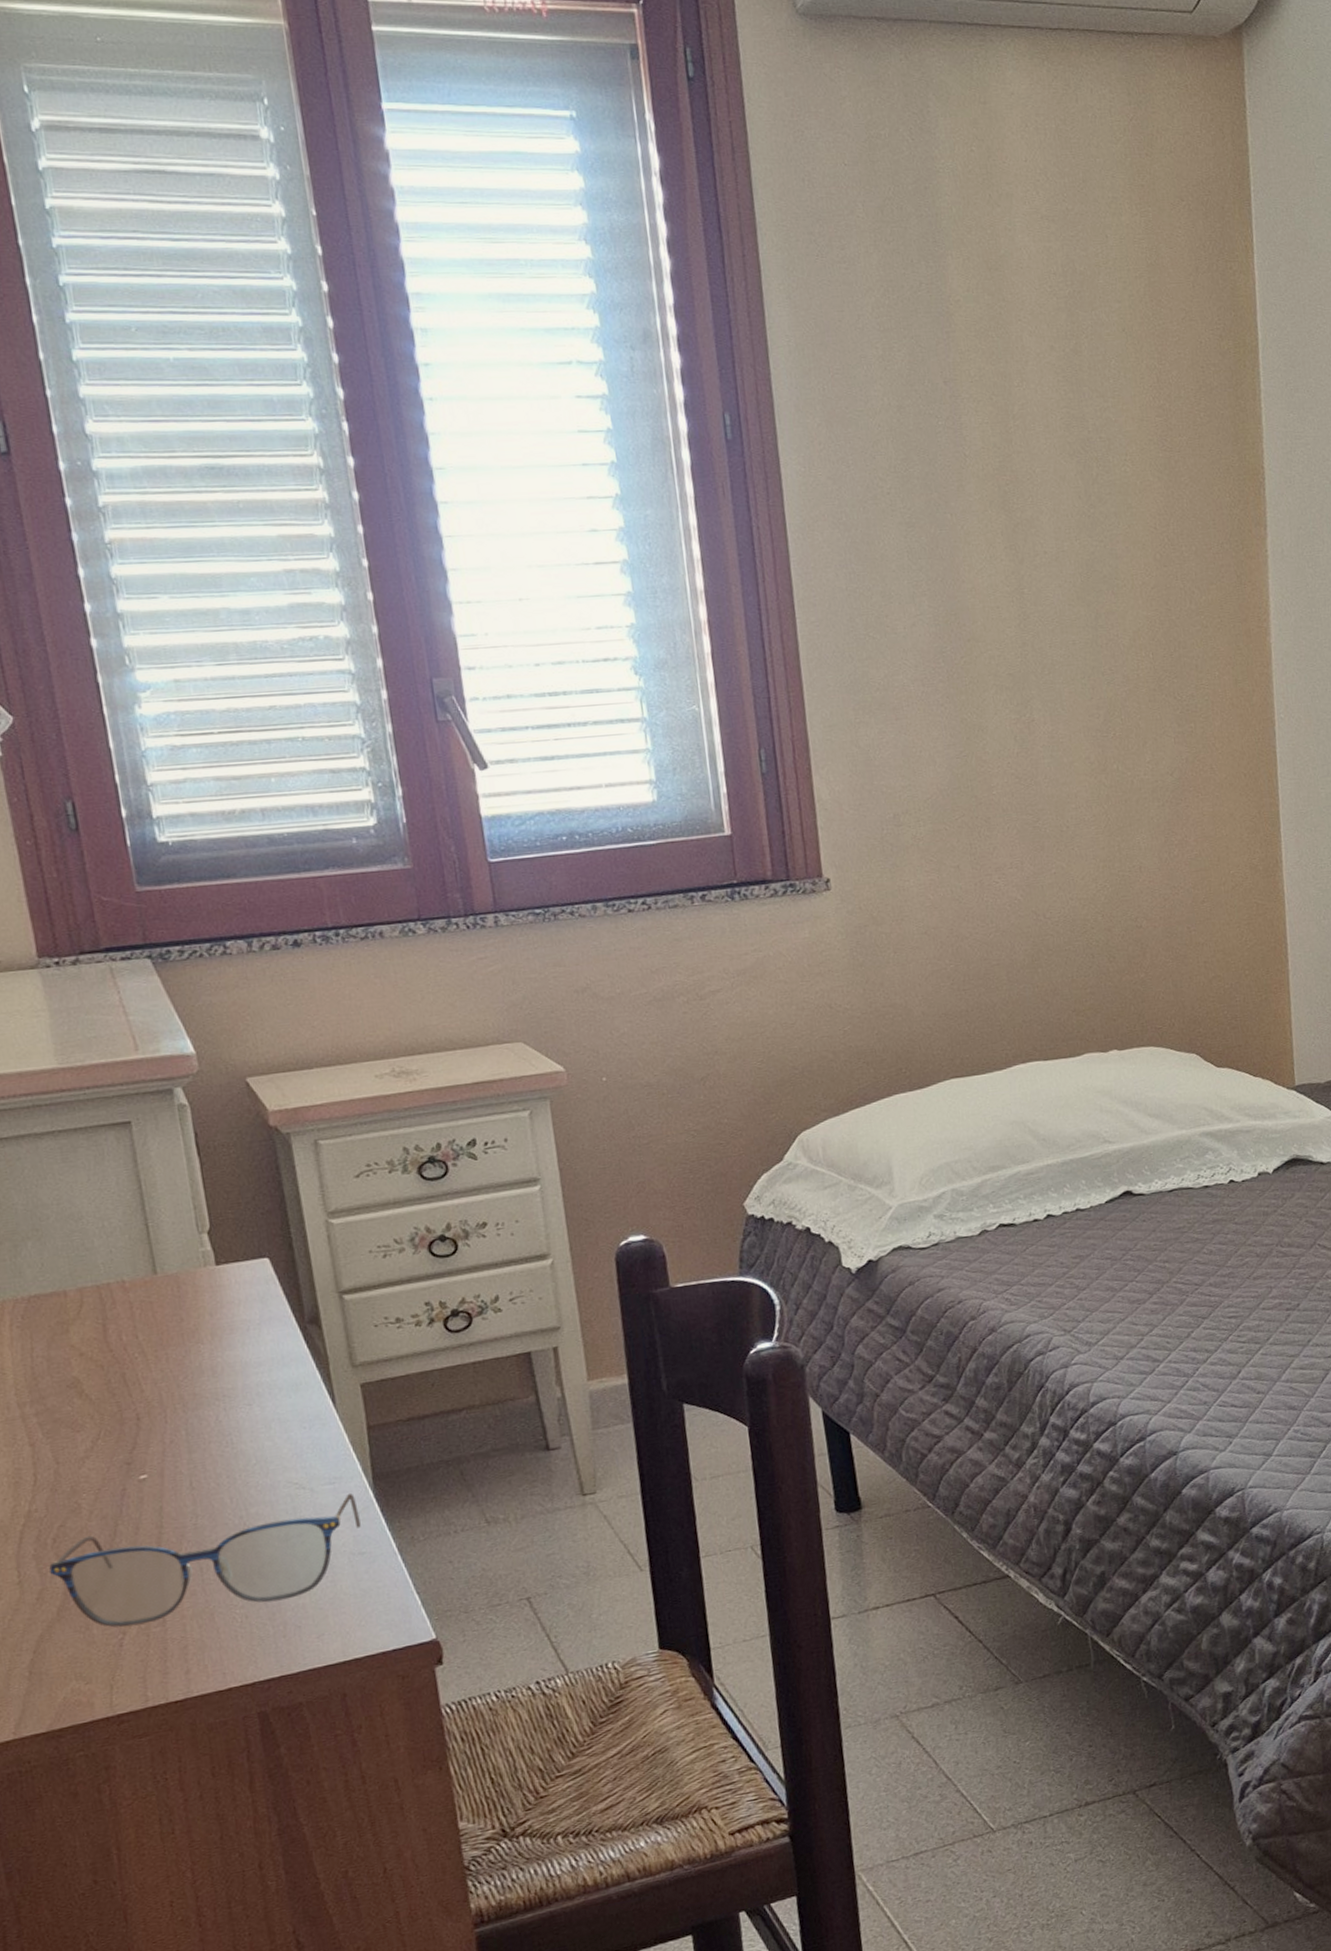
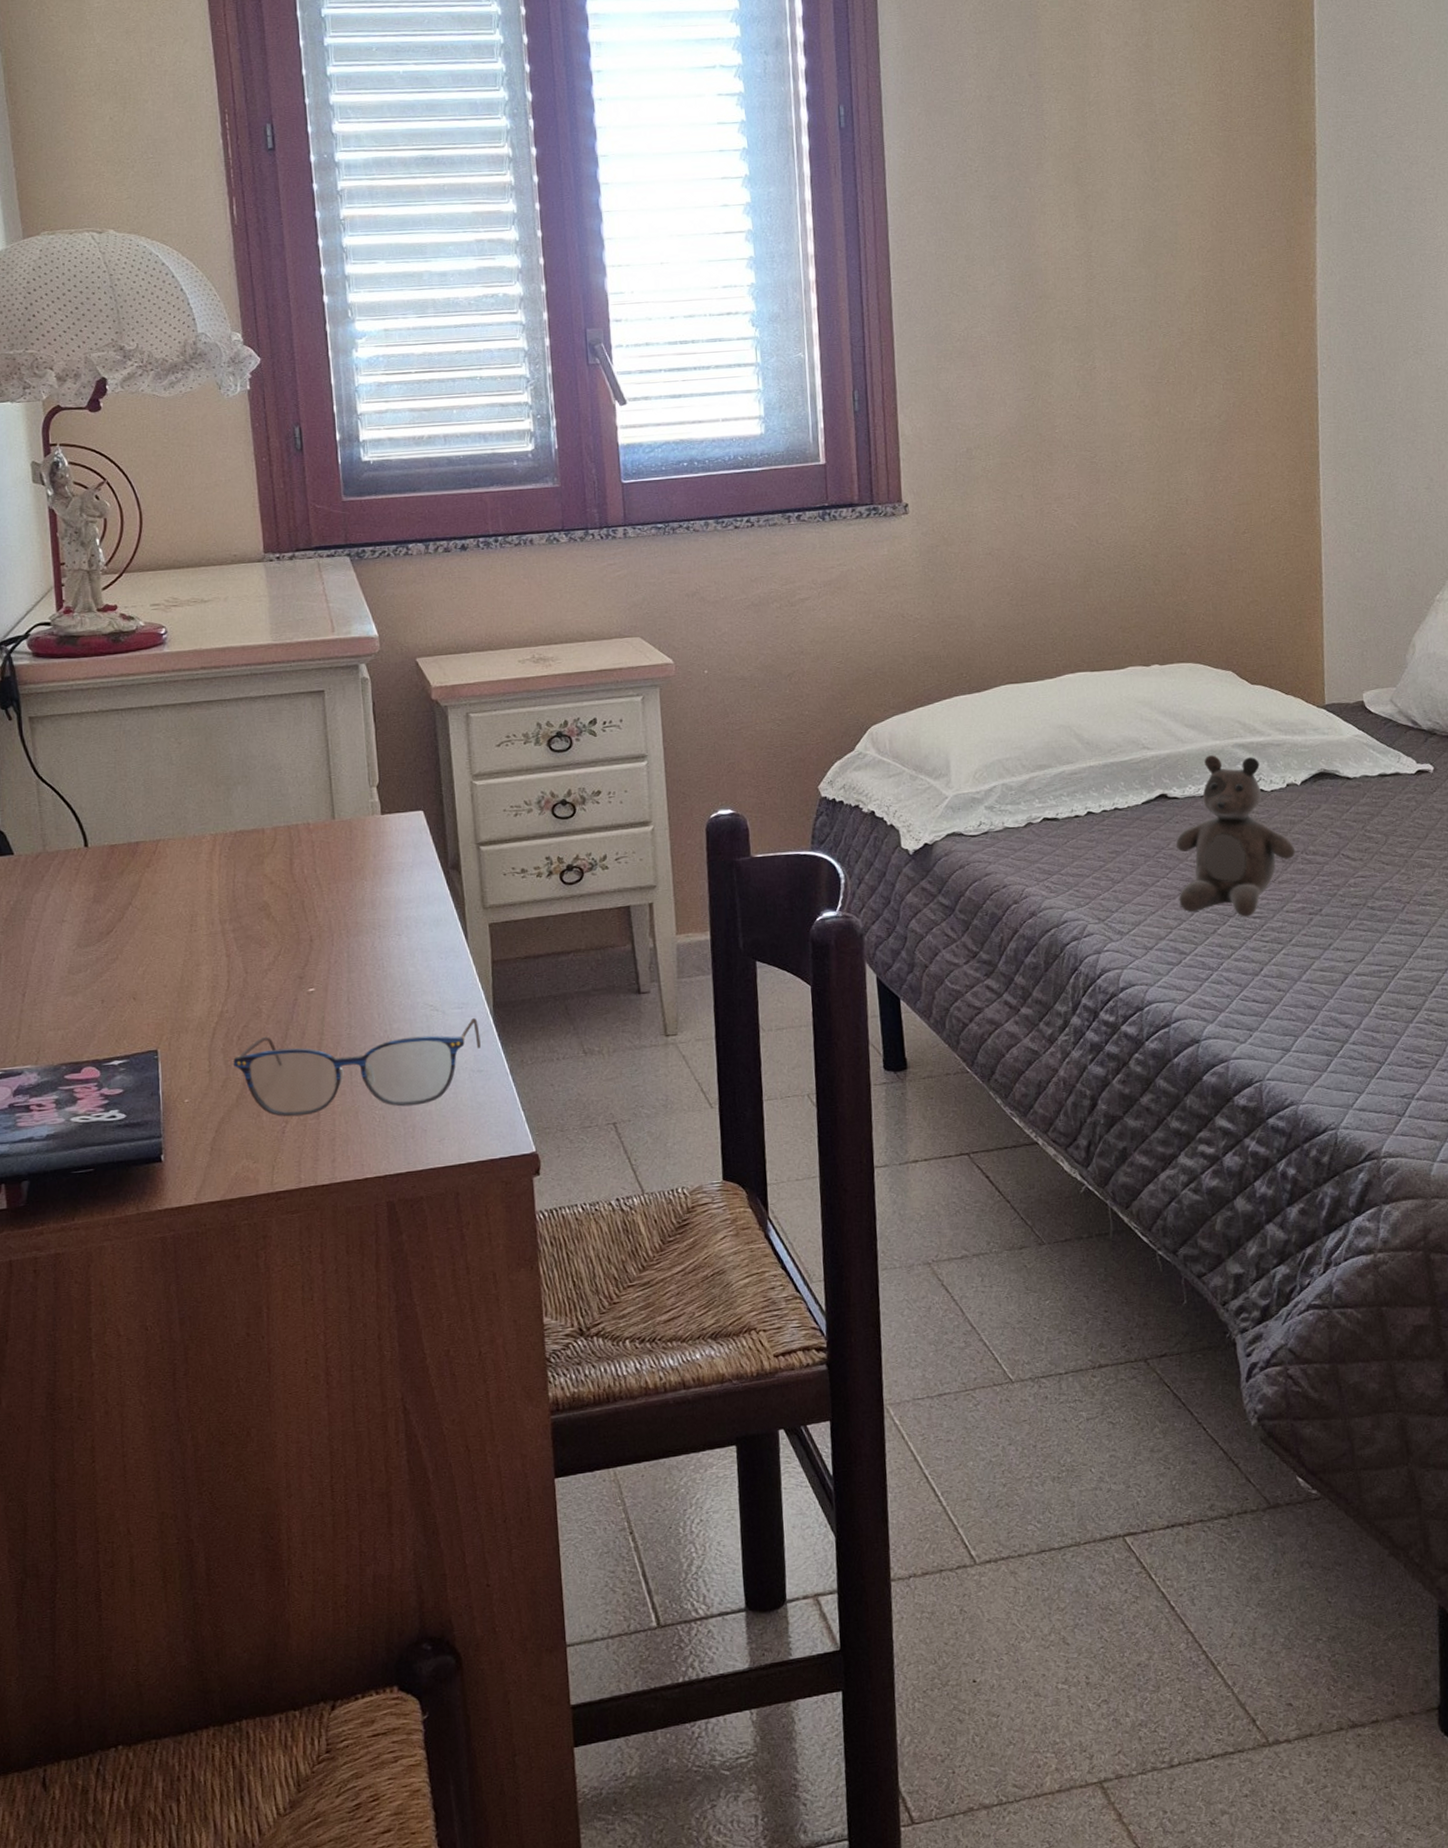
stuffed animal: none [1143,1145,1270,1318] -> present [1175,755,1296,917]

